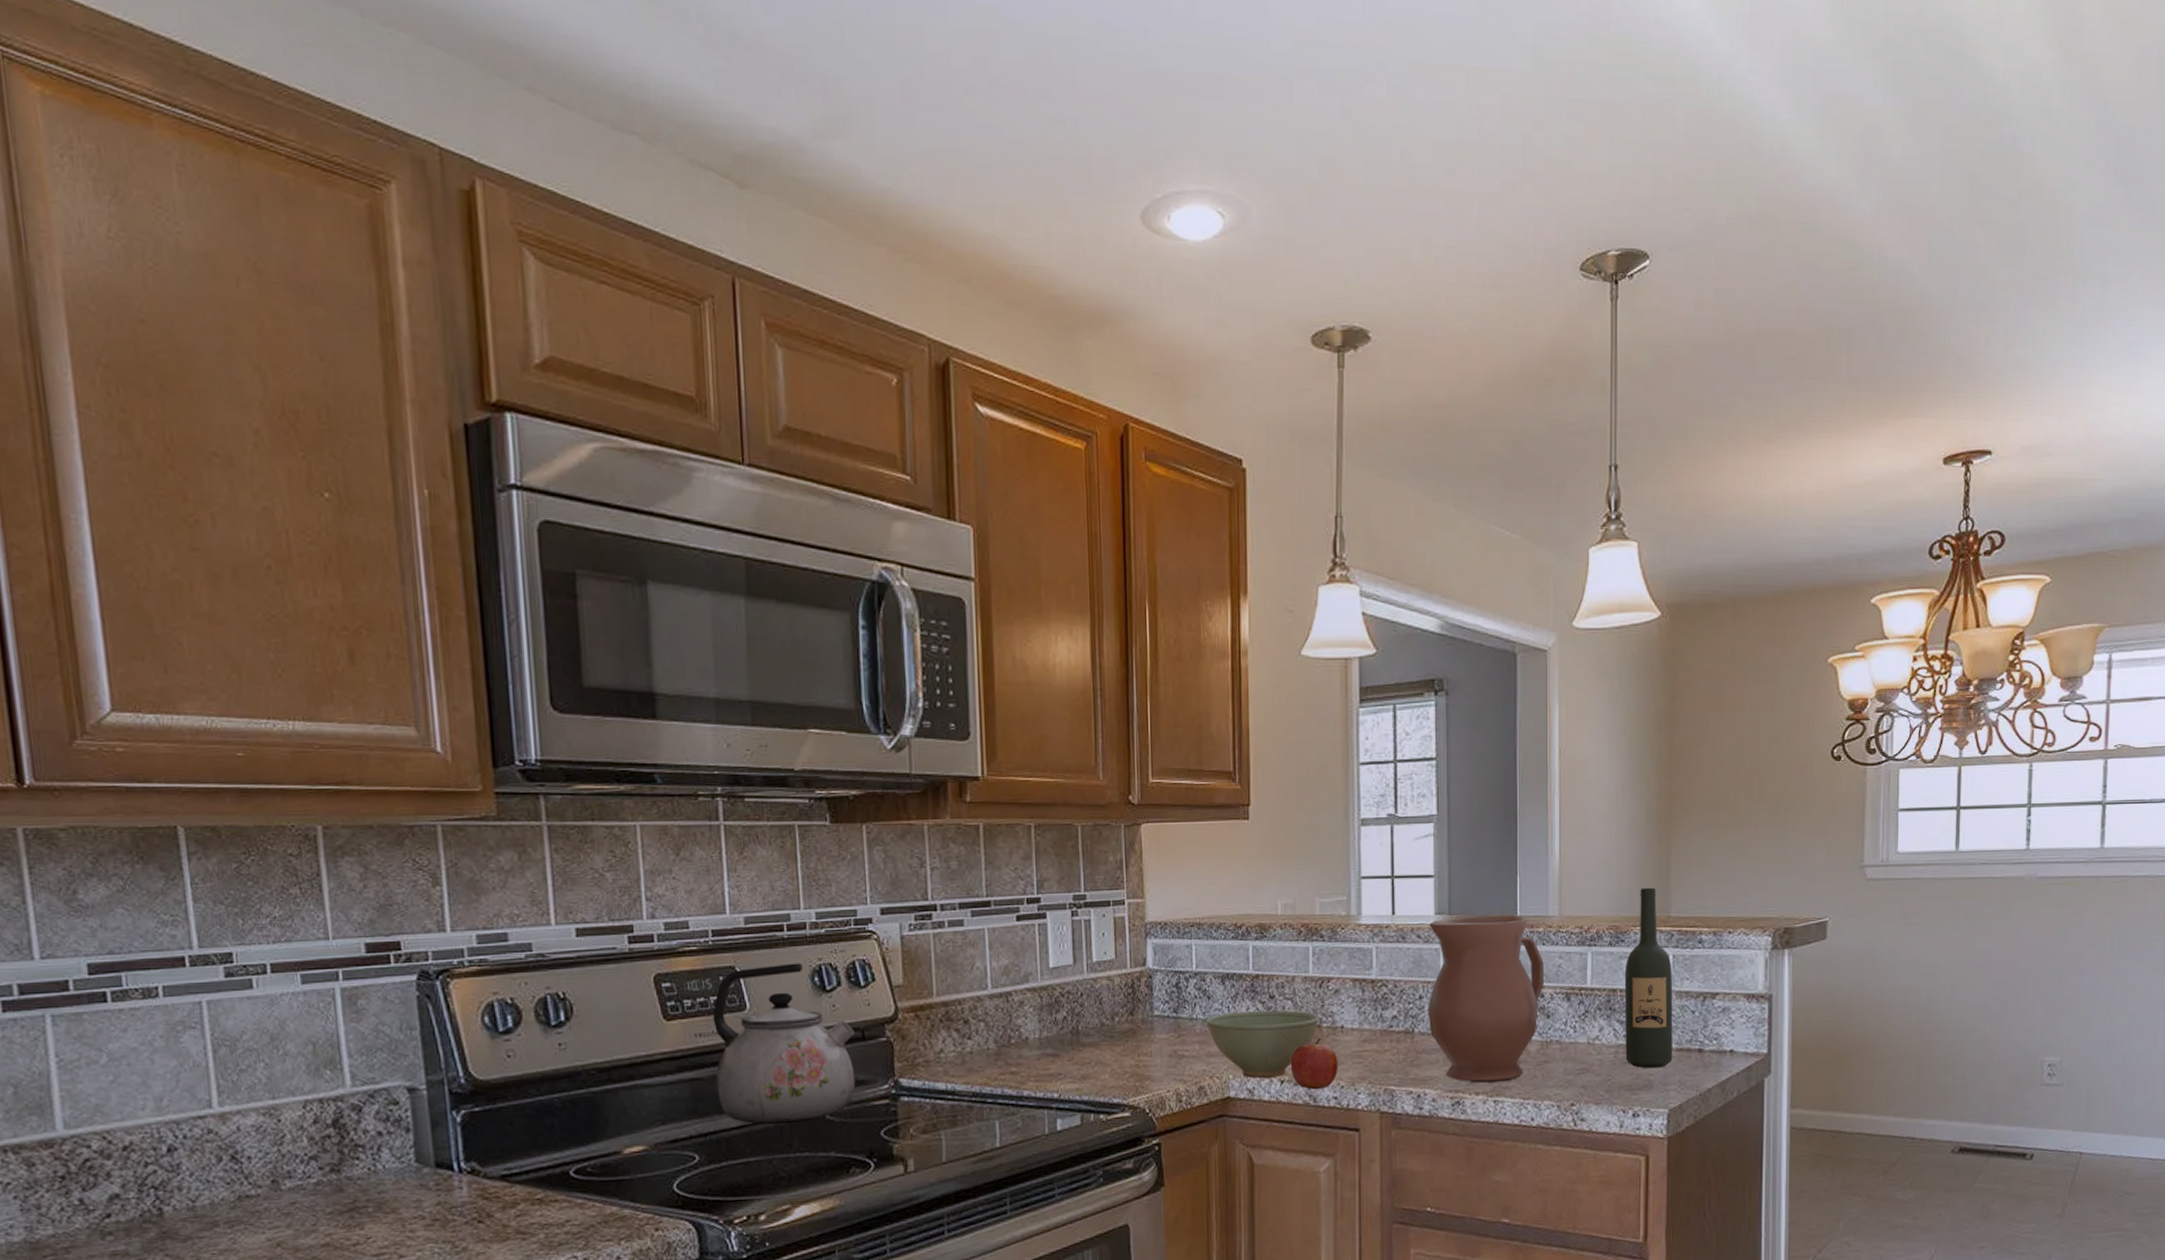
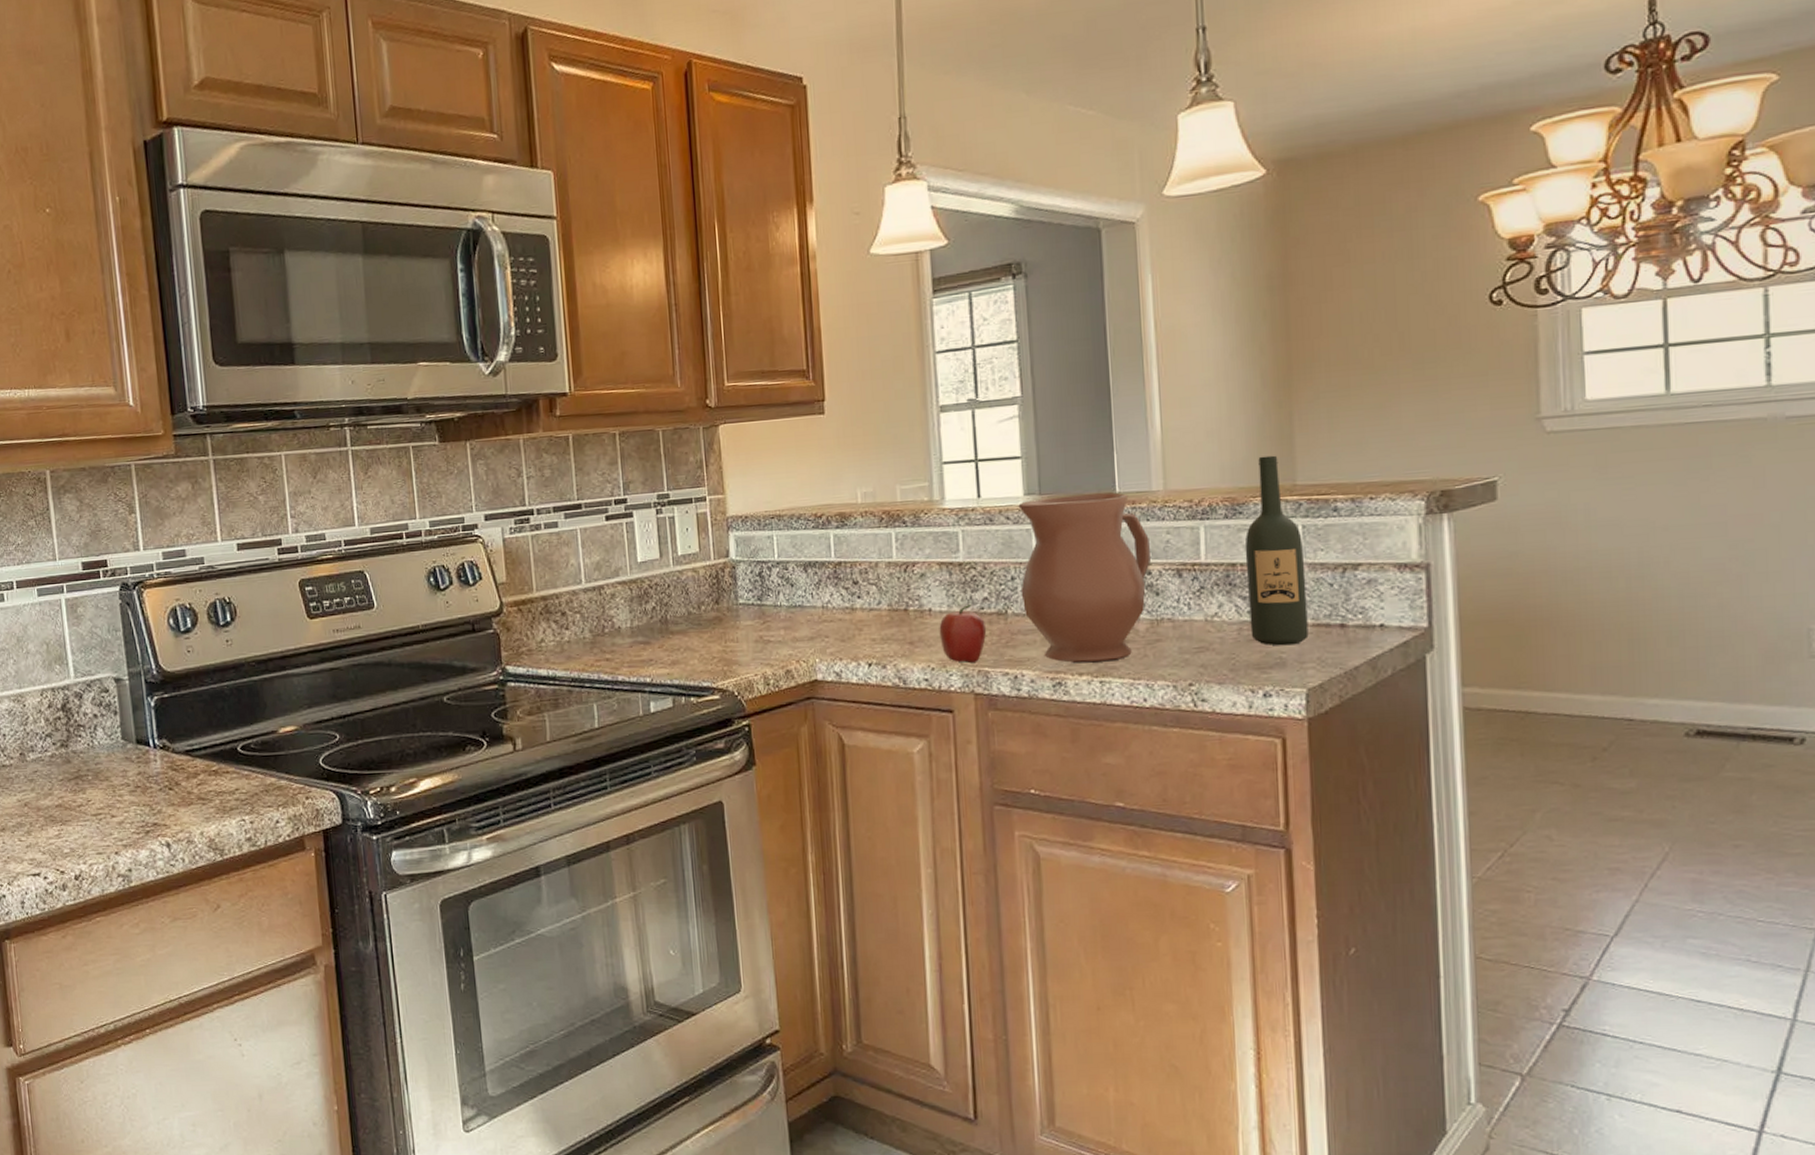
kettle: present [712,963,856,1125] -> none [346,566,469,708]
bowl: present [1206,1010,1320,1078] -> none [790,595,906,662]
fruit: present [1290,1037,1338,1089] -> none [877,620,928,671]
fruit: none [1350,1021,1394,1081] -> present [939,603,987,663]

